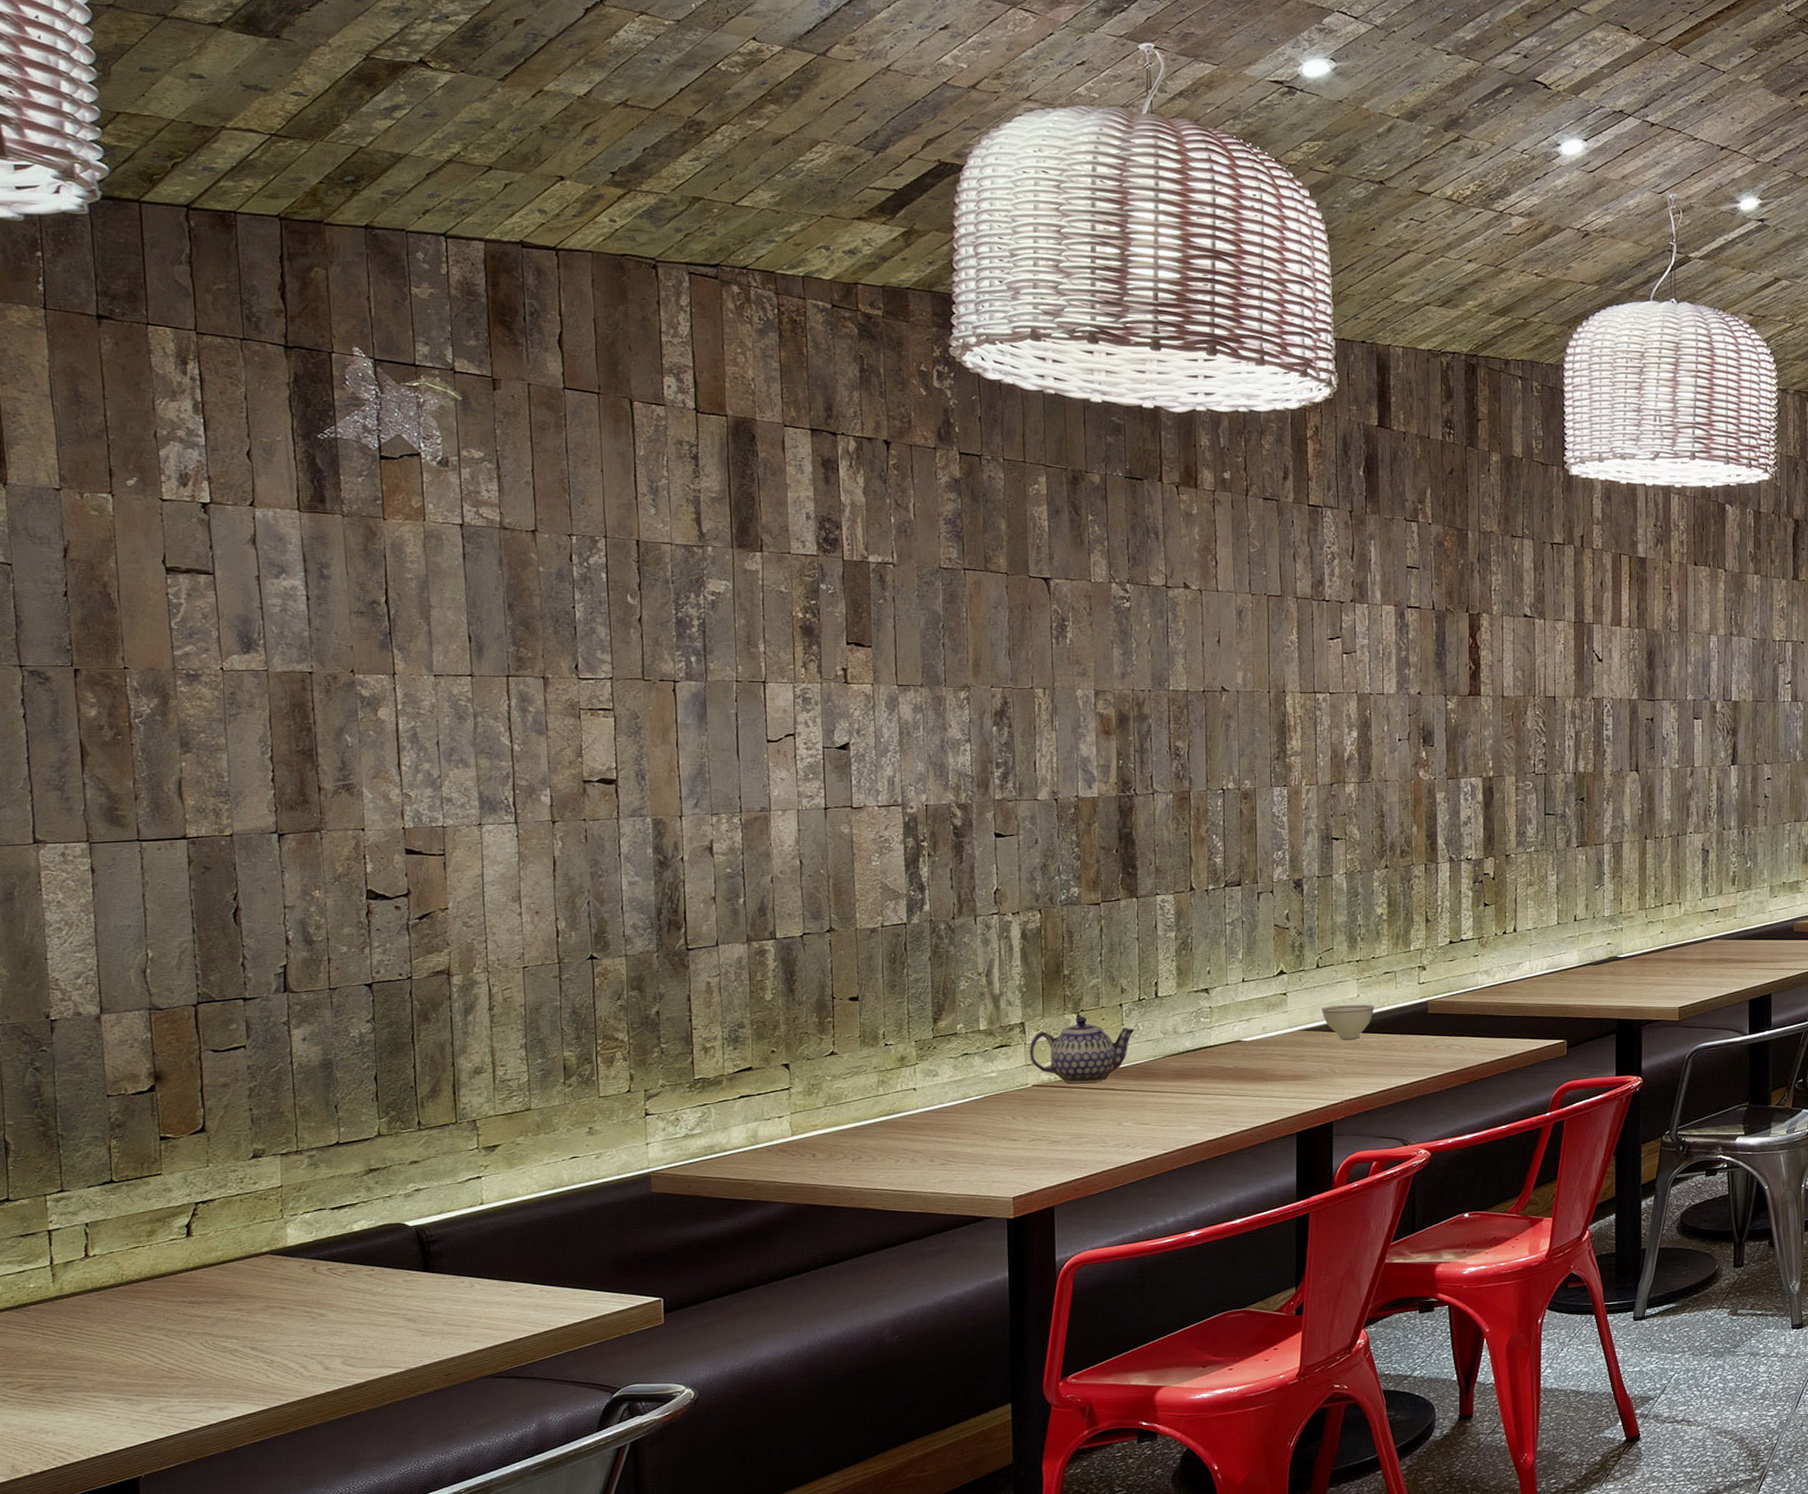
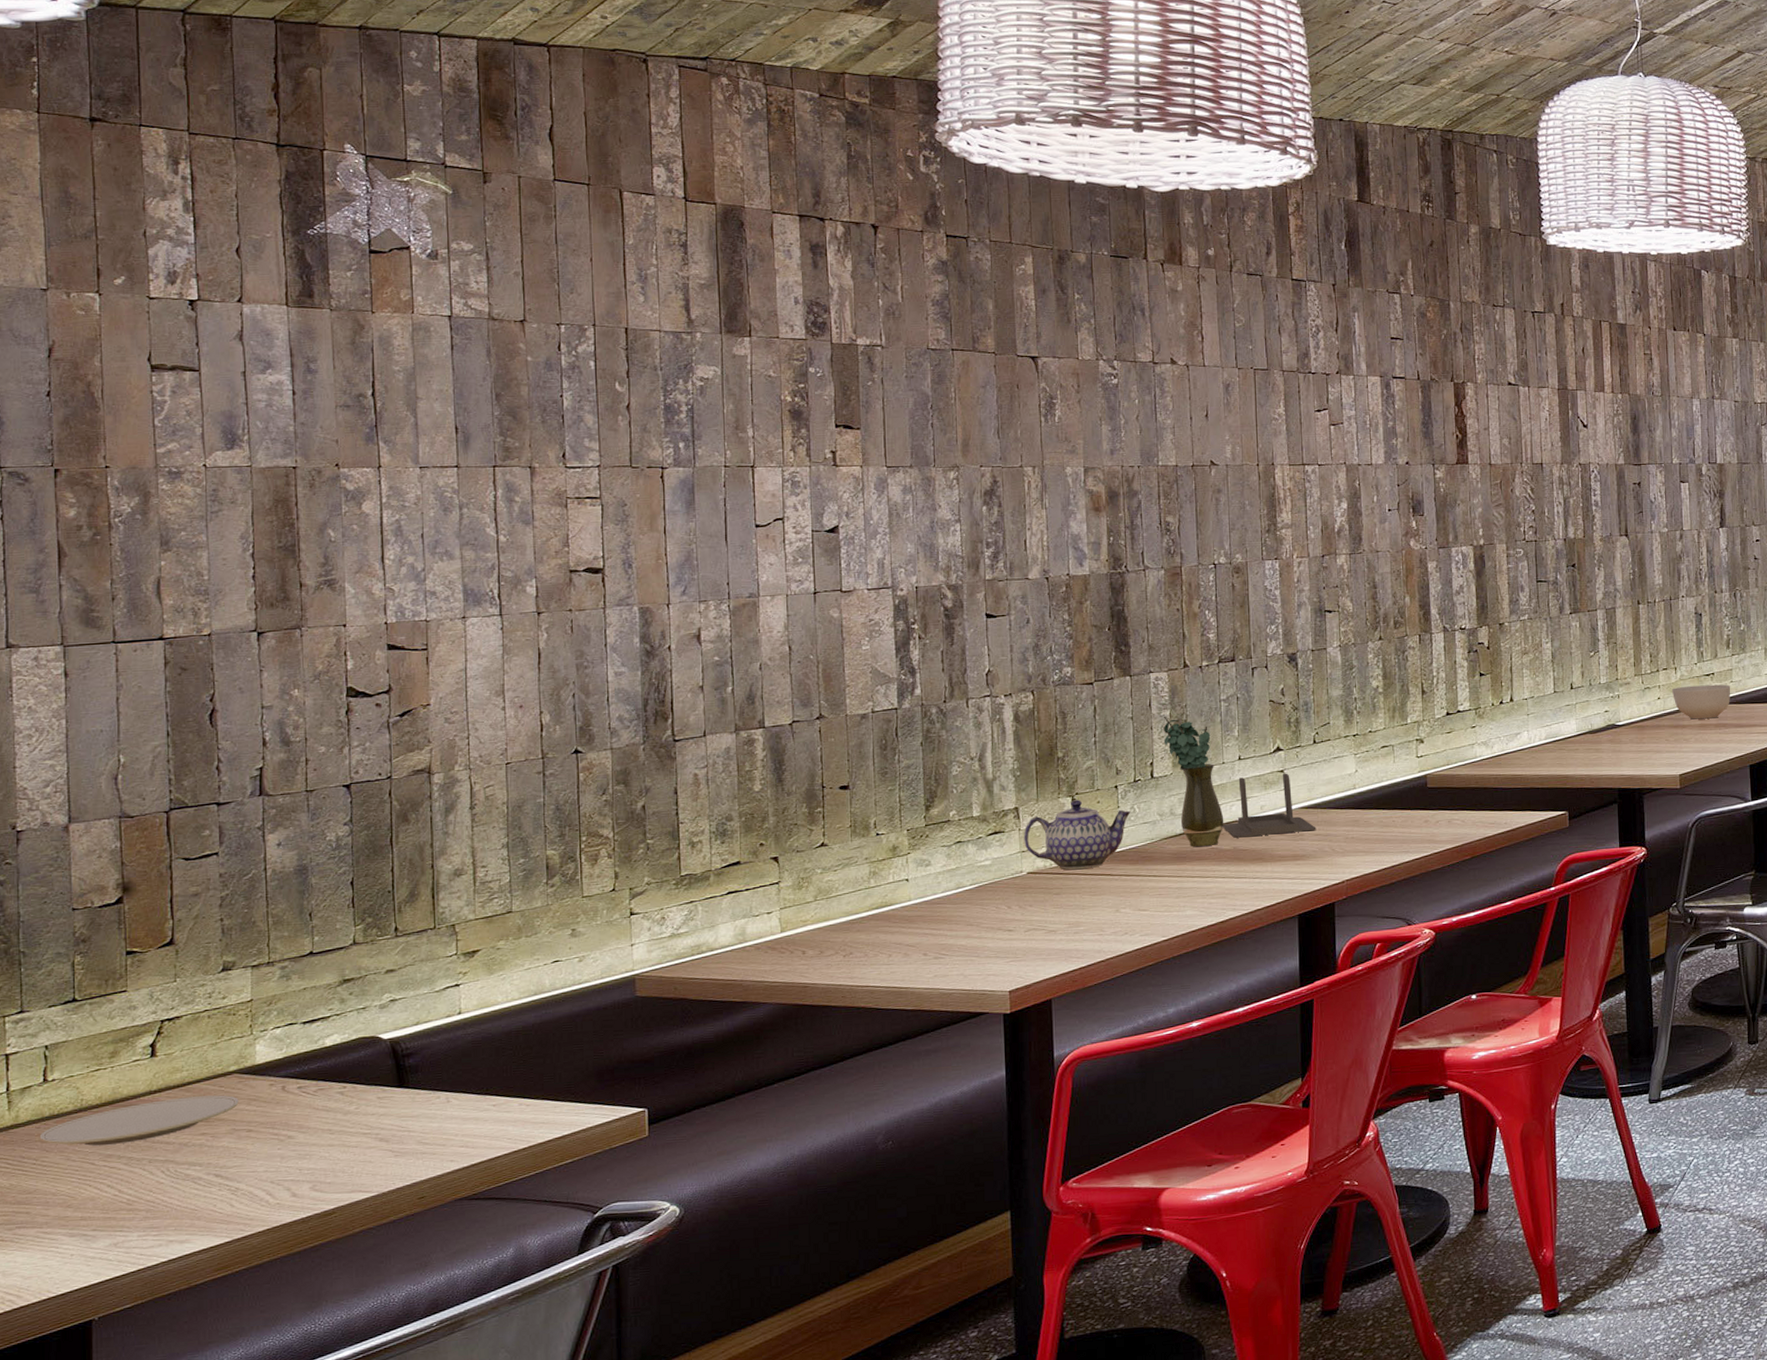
plate: none [83,1274,272,1317] -> present [39,1095,239,1146]
vase: none [1168,937,1227,1065] -> present [1163,716,1224,847]
napkin holder: none [1225,996,1317,1057] -> present [1223,773,1317,838]
bowl: present [1322,1004,1375,1039] -> none [1320,779,1373,816]
bowl: none [1674,920,1734,954] -> present [1671,684,1731,720]

